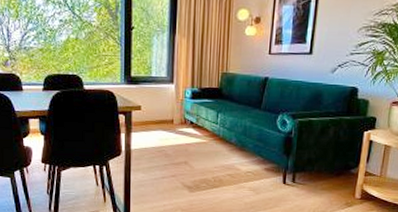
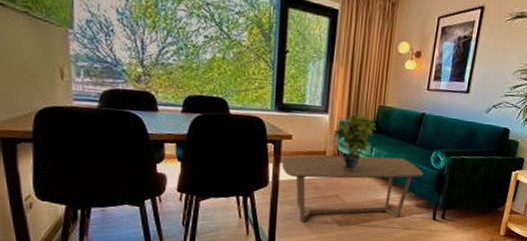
coffee table: none [132,122,271,189] -> present [281,155,424,222]
potted plant: none [179,80,221,138] -> present [333,112,377,171]

